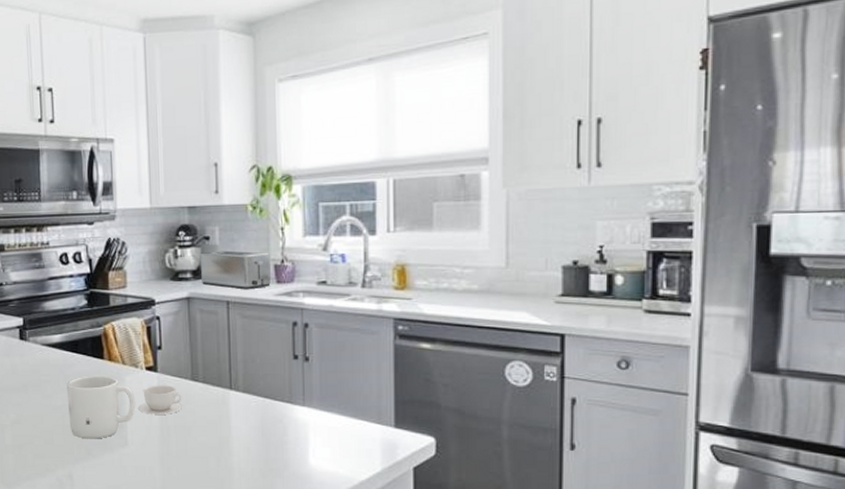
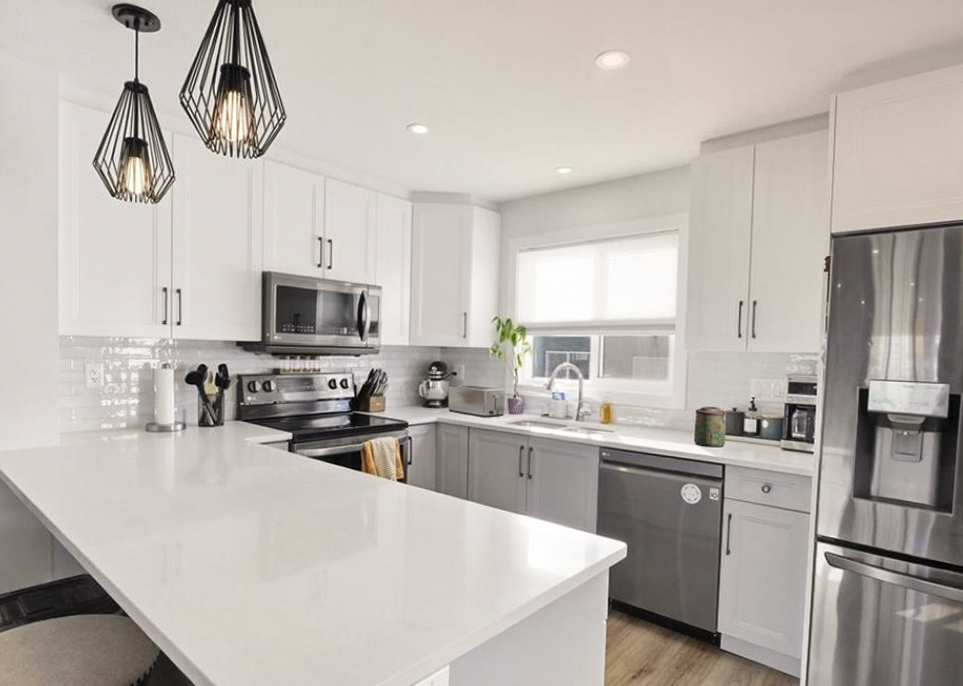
mug: present [66,375,136,439] -> none [327,485,387,540]
teacup: present [138,385,182,414] -> none [389,494,426,520]
canister: none [520,260,564,314] -> present [694,406,726,448]

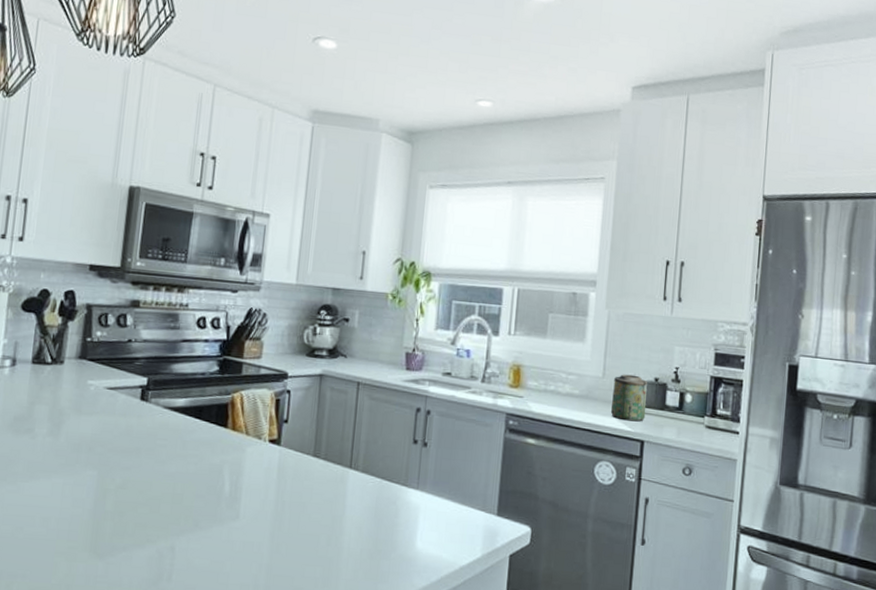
toaster: present [447,384,505,418] -> none [336,332,403,373]

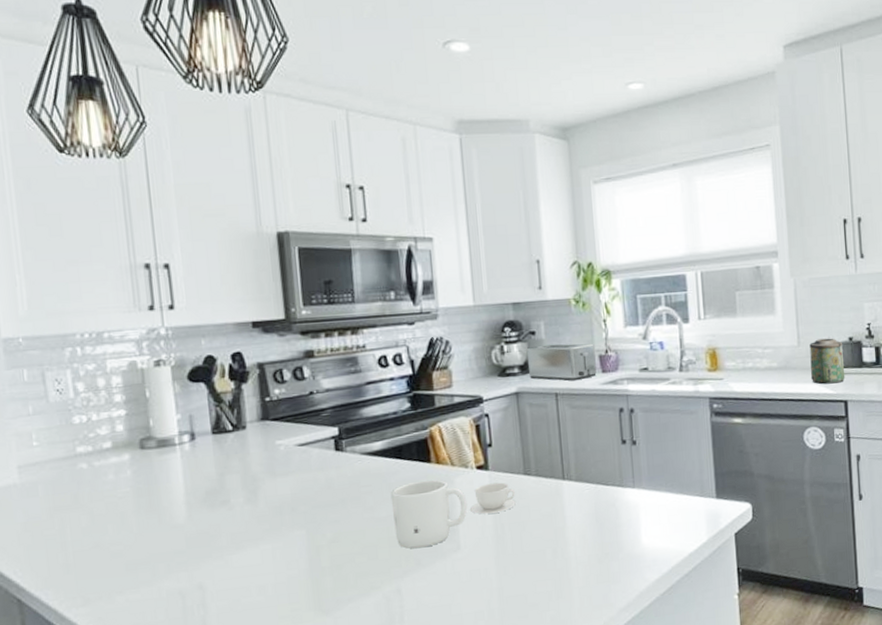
mug: none [180,443,254,510] -> present [390,479,468,549]
teacup: none [256,458,301,489] -> present [470,482,516,515]
toaster: none [336,332,403,373] -> present [526,343,597,381]

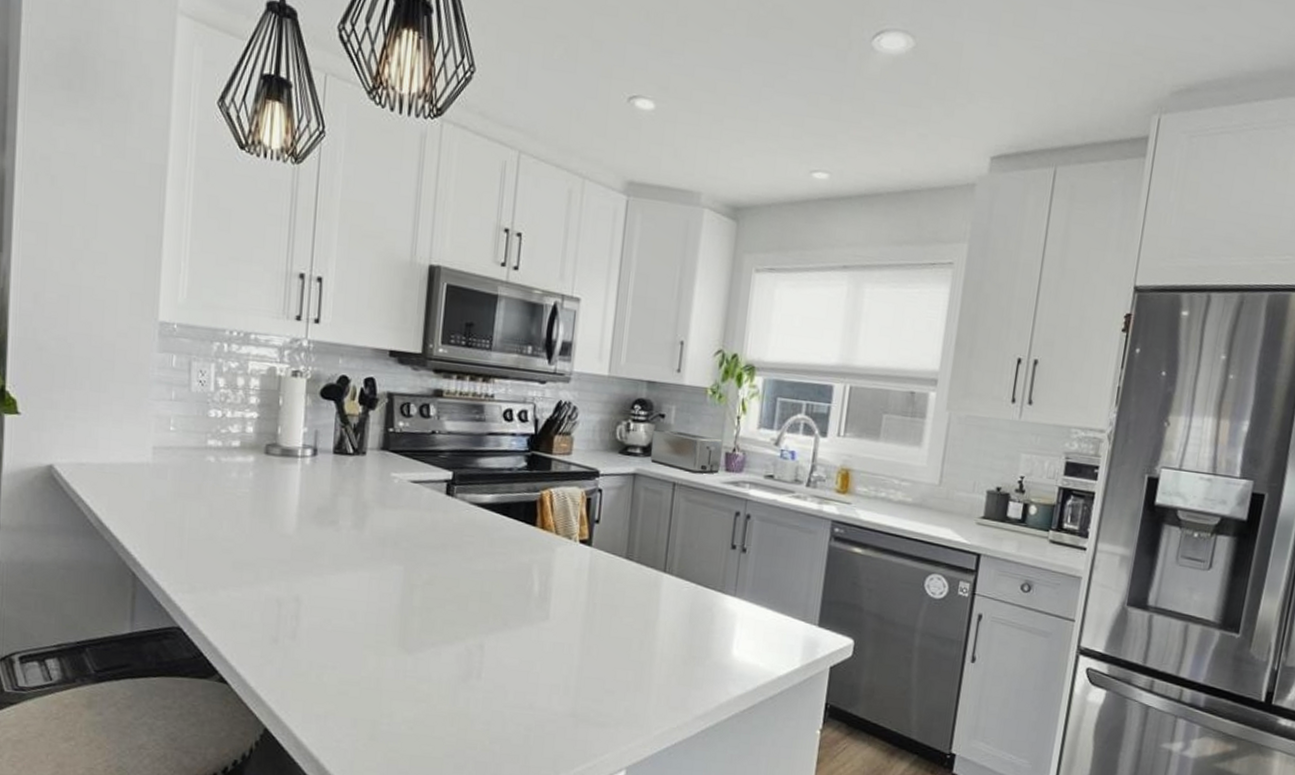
mug: present [390,479,468,549] -> none [488,541,564,610]
teacup: present [470,482,516,515] -> none [566,559,613,591]
canister: present [809,338,845,384] -> none [946,482,988,534]

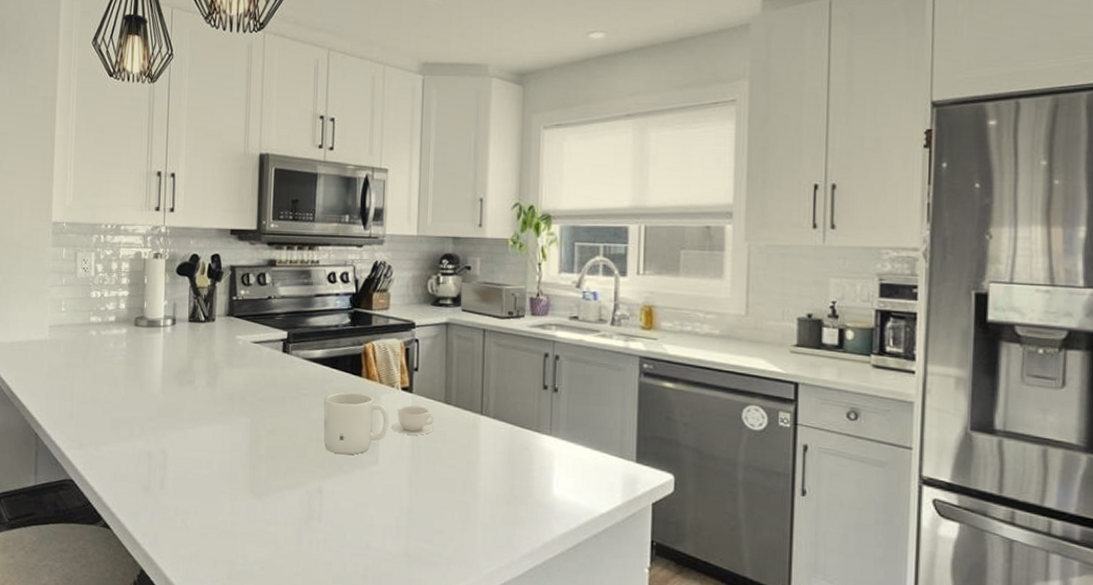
mug: none [488,541,564,610] -> present [323,392,390,455]
teacup: none [566,559,613,591] -> present [392,405,434,435]

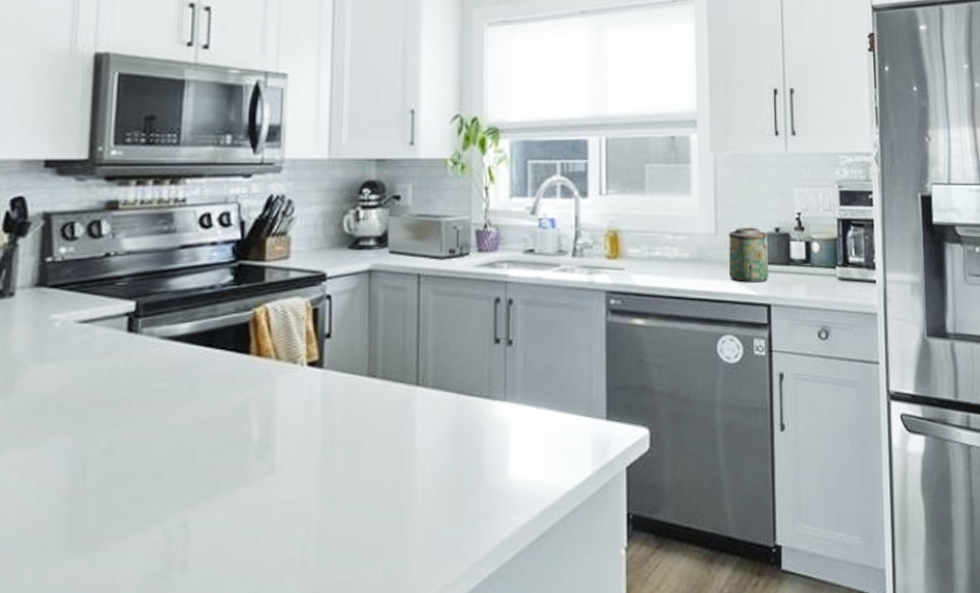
mug: present [323,392,390,455] -> none [191,376,291,469]
teacup: present [392,405,434,435] -> none [294,384,353,426]
canister: none [758,311,799,362] -> present [729,227,769,283]

